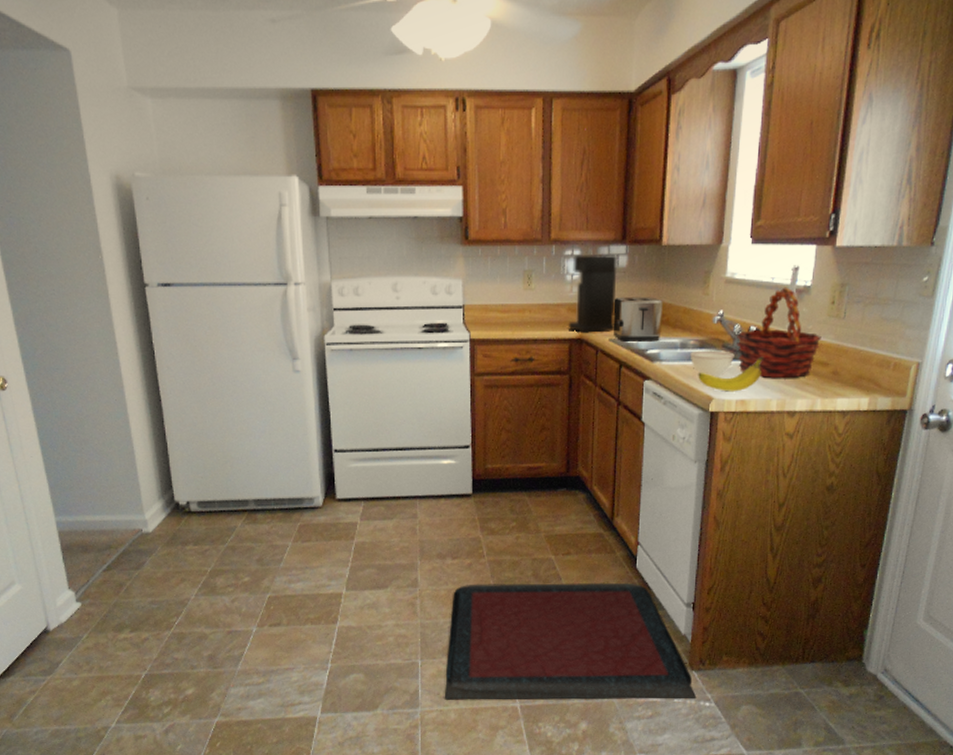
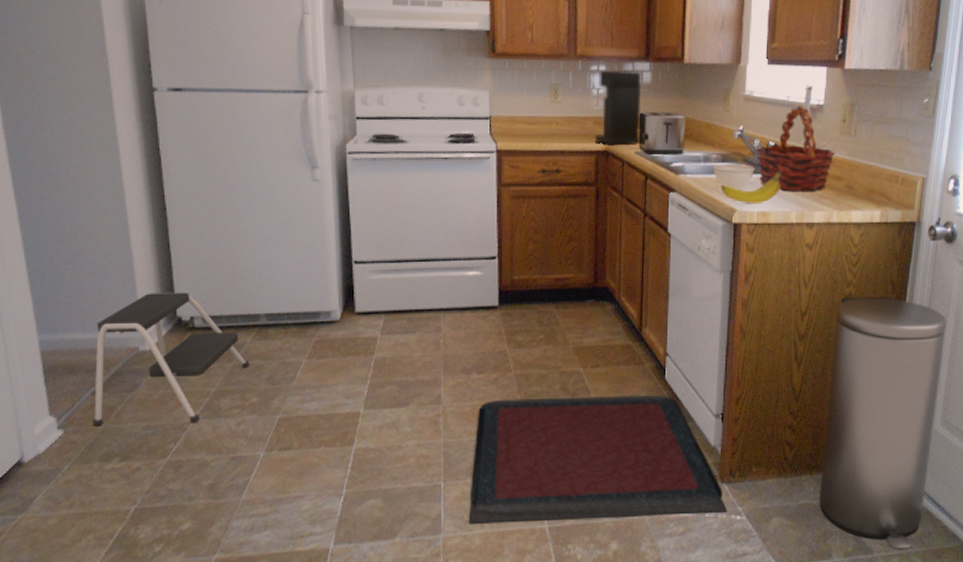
step stool: none [105,478,242,600] -> present [93,292,250,426]
pedal bin: none [790,488,937,742] -> present [819,297,947,549]

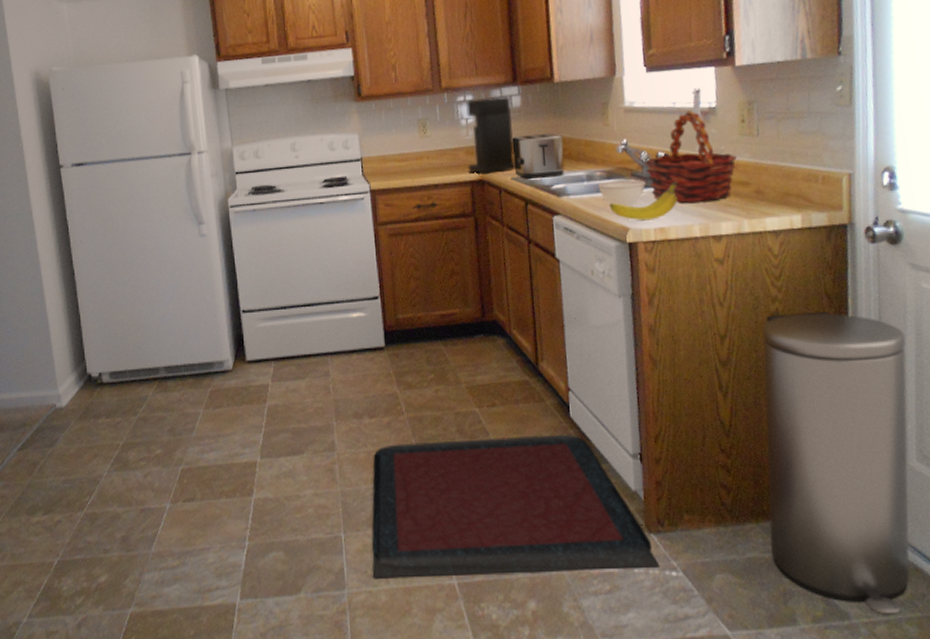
step stool: present [93,292,250,426] -> none [20,349,153,481]

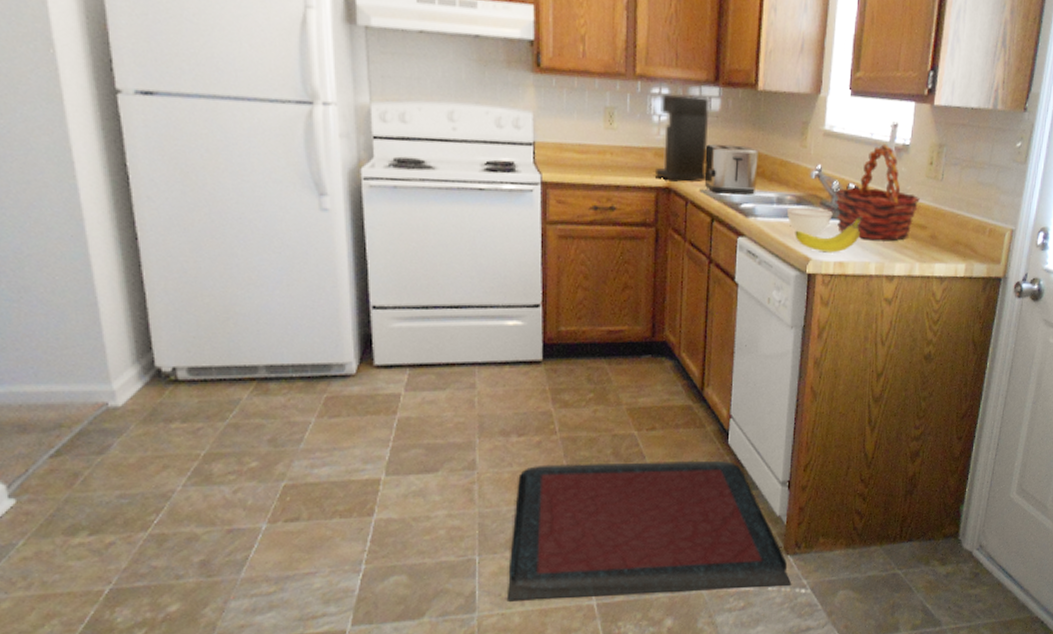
pedal bin: present [762,311,910,615] -> none [888,357,1029,622]

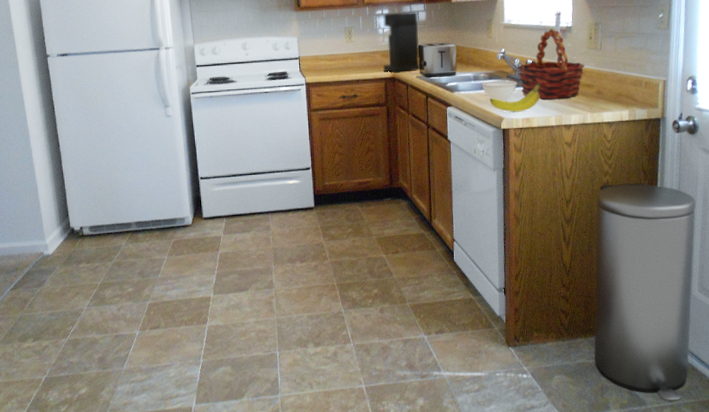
doormat: present [506,460,792,601] -> none [300,274,515,386]
pedal bin: none [888,357,1029,622] -> present [594,183,696,401]

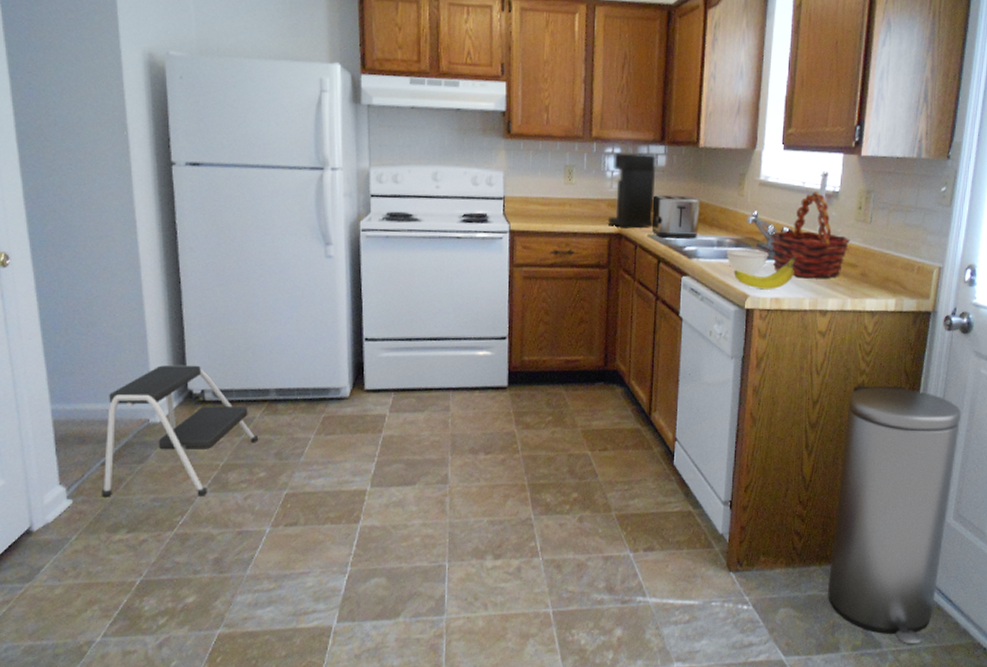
step stool: none [13,208,126,315] -> present [102,364,259,497]

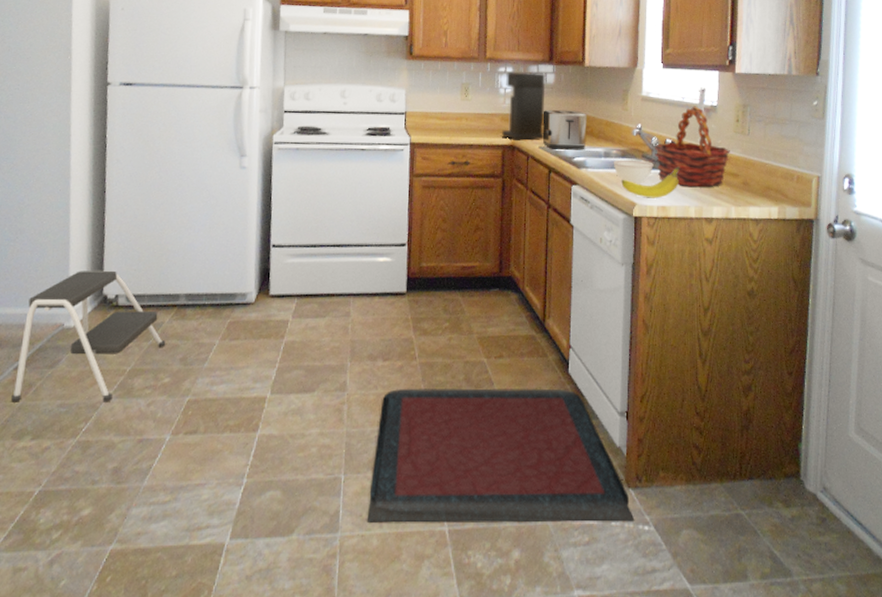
doormat: none [472,479,735,606] -> present [366,388,635,523]
pedal bin: present [828,386,962,645] -> none [731,293,853,573]

